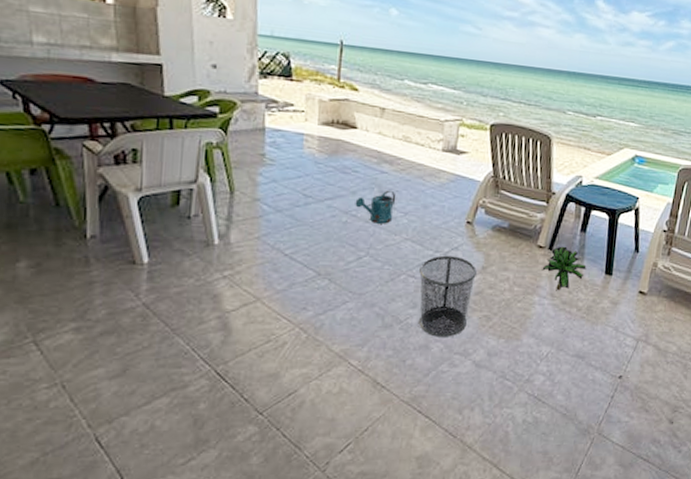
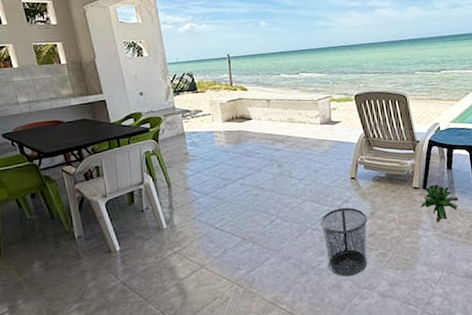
watering can: present [355,190,396,224] -> none [261,163,292,192]

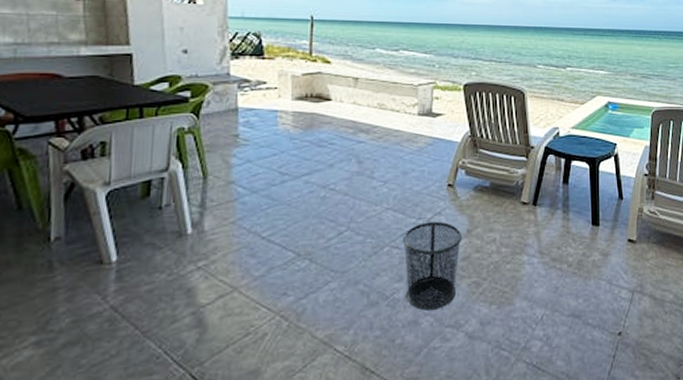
decorative plant: present [421,184,459,223] -> none [528,200,573,248]

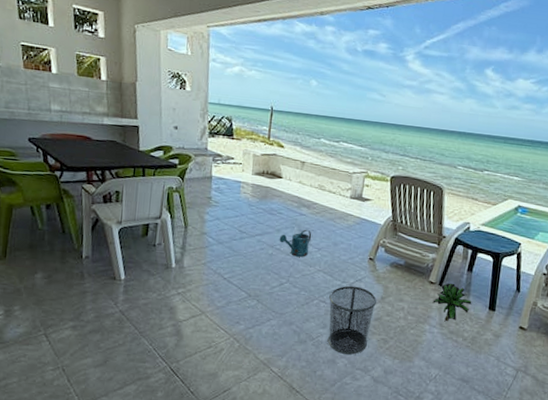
watering can: none [333,159,375,196] -> present [279,229,312,257]
decorative plant: none [528,200,573,248] -> present [432,282,472,322]

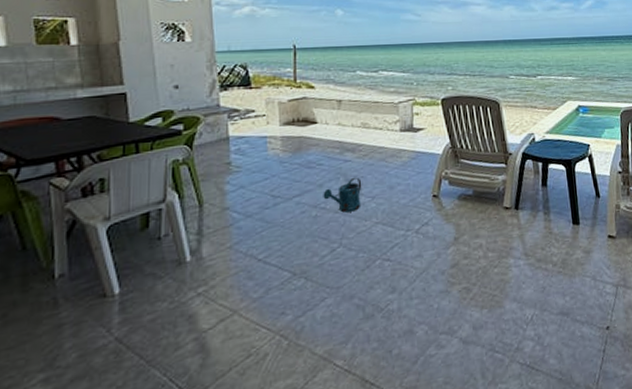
waste bin: present [328,285,377,355] -> none [394,231,450,320]
decorative plant: present [432,282,472,322] -> none [512,203,554,250]

